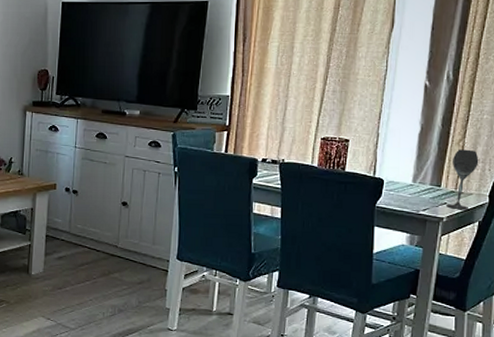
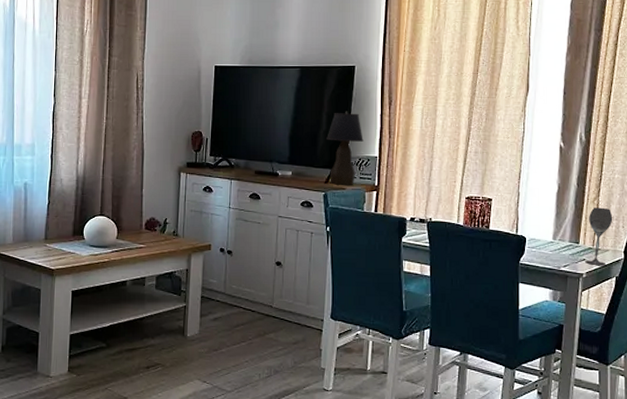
table lamp: none [176,48,215,125] -> present [326,111,363,185]

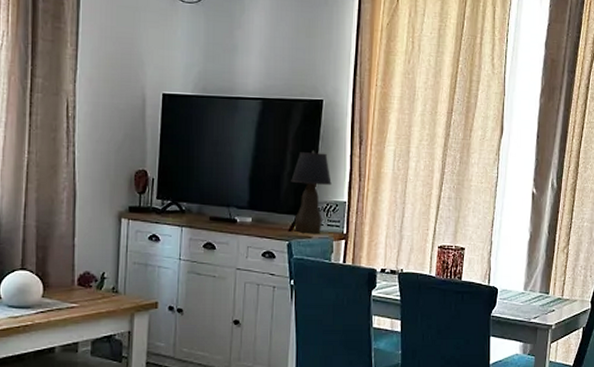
wineglass: present [585,207,613,266] -> none [554,256,581,317]

